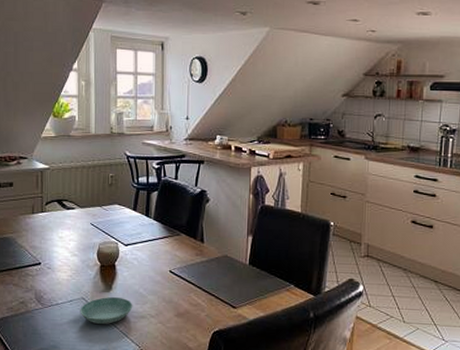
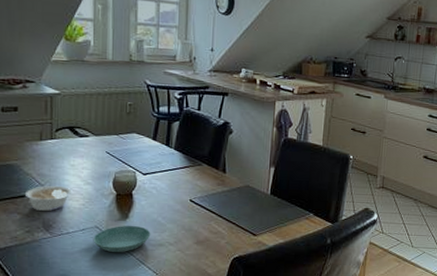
legume: none [19,257,60,282] -> present [24,185,71,211]

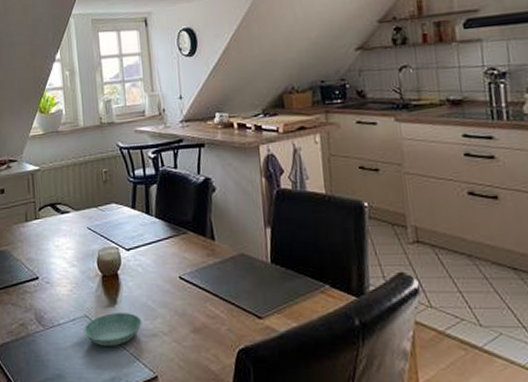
legume: present [24,185,71,211] -> none [16,270,58,300]

